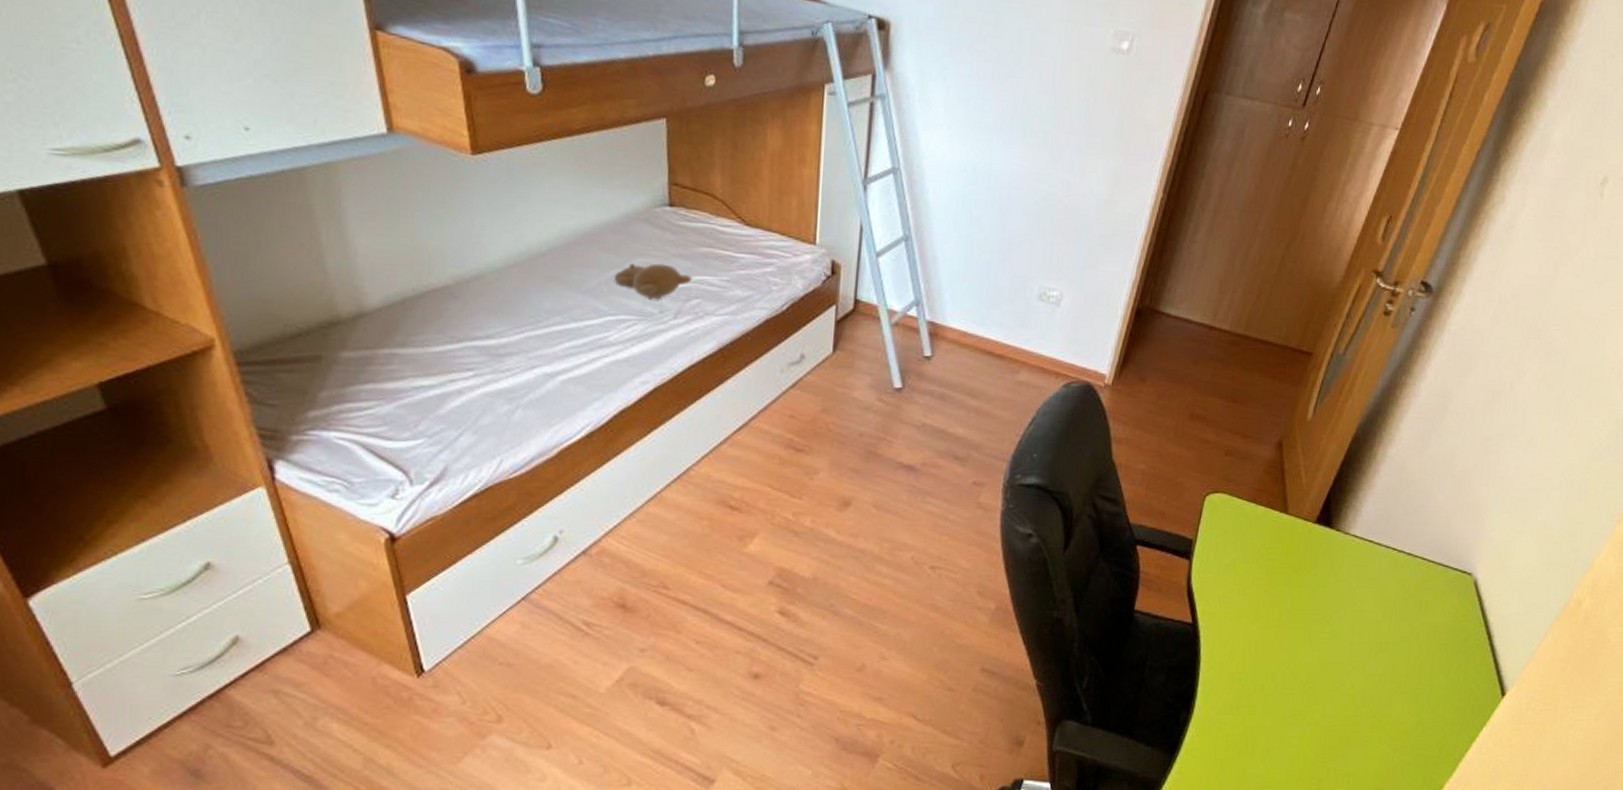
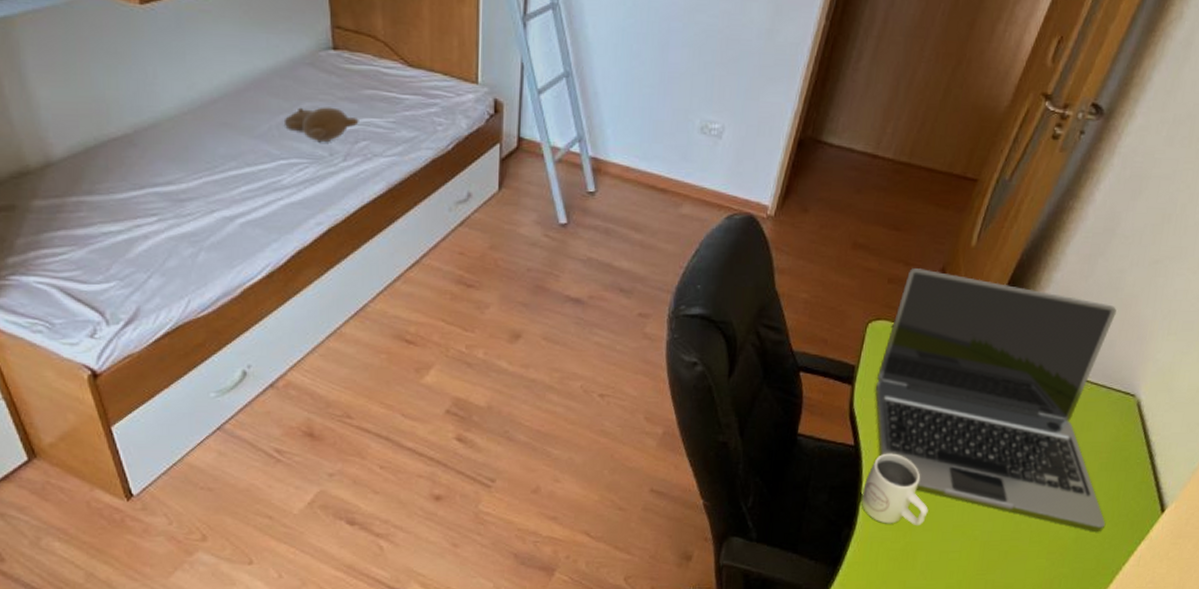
mug: none [1200,632,1268,710] -> present [861,453,929,526]
laptop: none [1213,441,1451,716] -> present [875,268,1117,531]

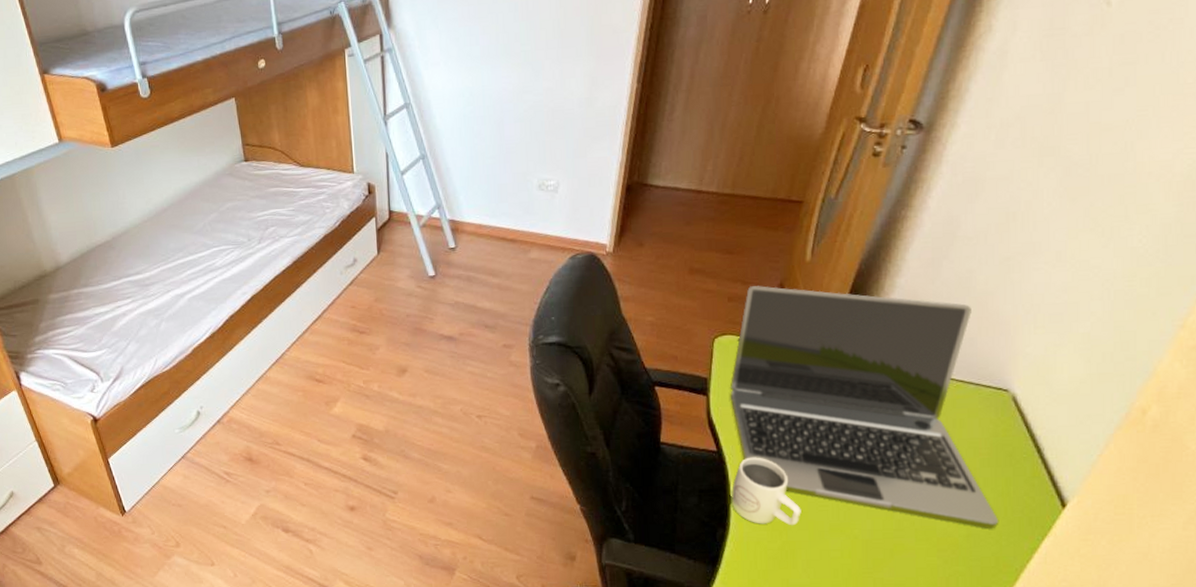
teddy bear: present [283,107,359,143] -> none [213,204,268,232]

